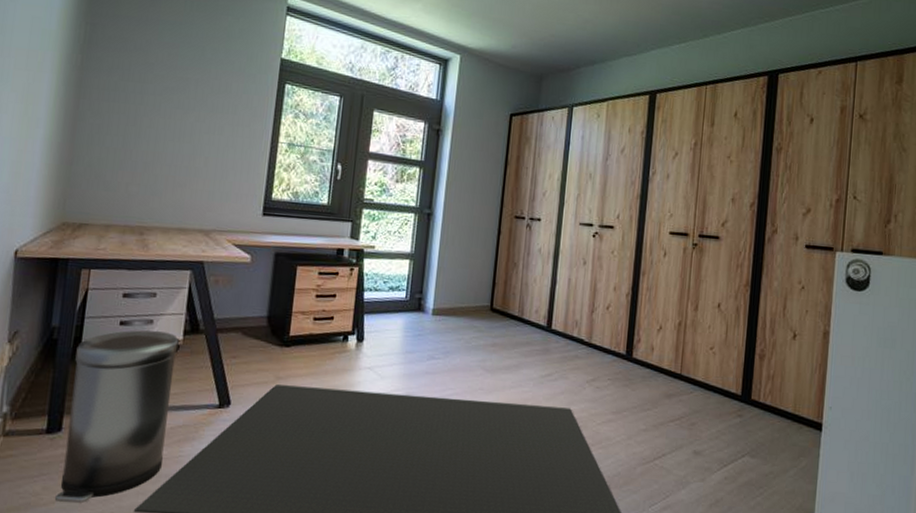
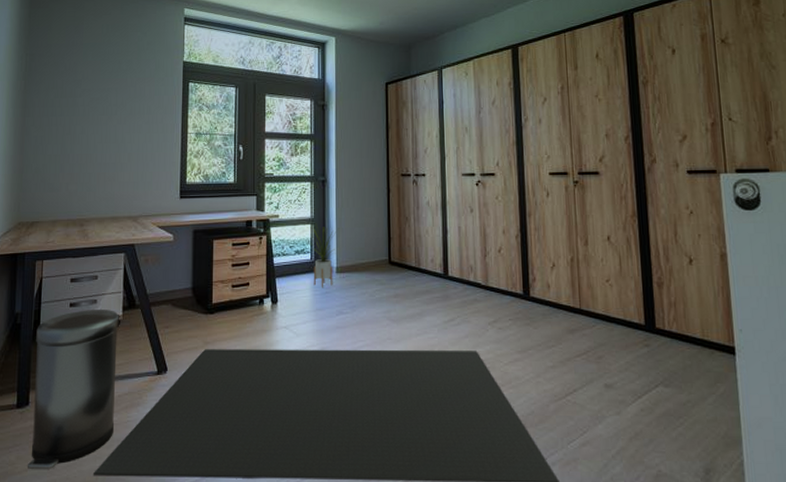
house plant: none [405,263,438,330] -> present [309,227,337,288]

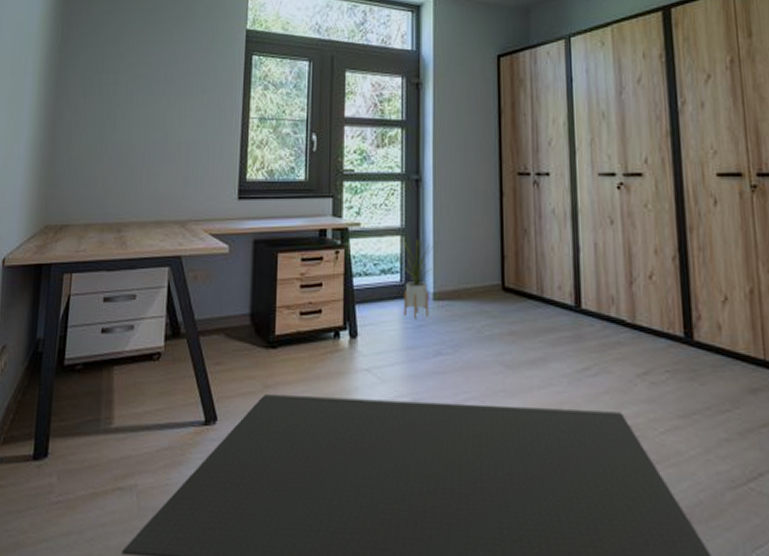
pedal bin: present [27,310,119,469] -> none [41,337,160,542]

